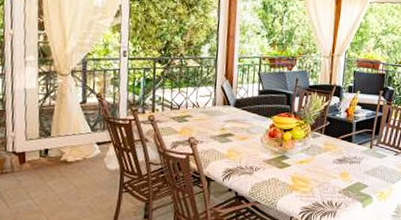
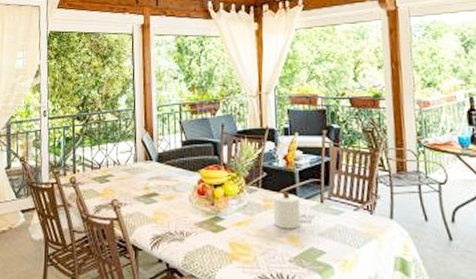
candle: none [330,137,354,168] -> present [272,190,301,229]

